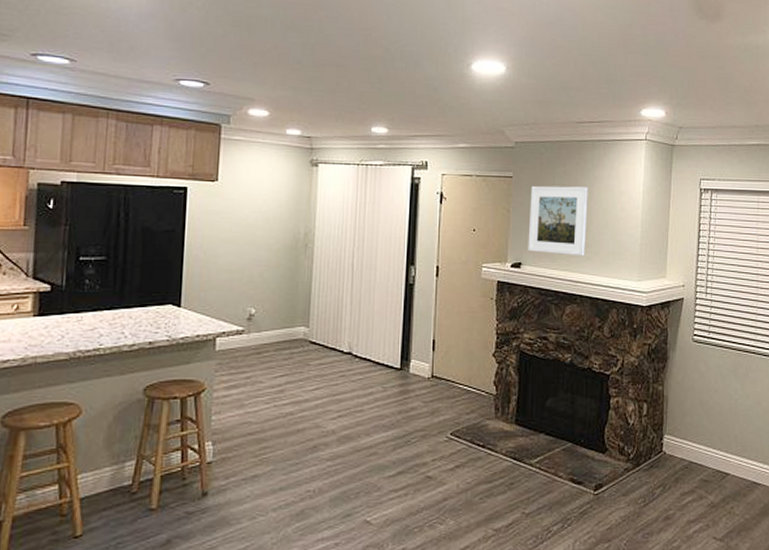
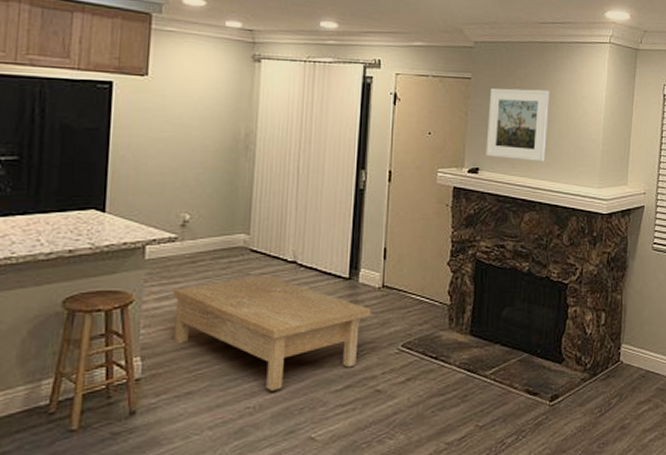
coffee table: none [240,365,421,475] -> present [172,275,371,391]

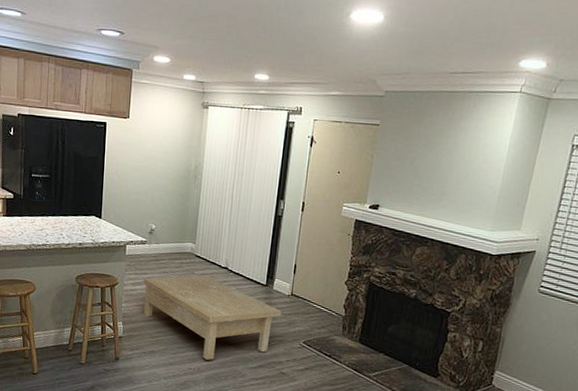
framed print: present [486,87,549,162] -> none [386,134,453,204]

